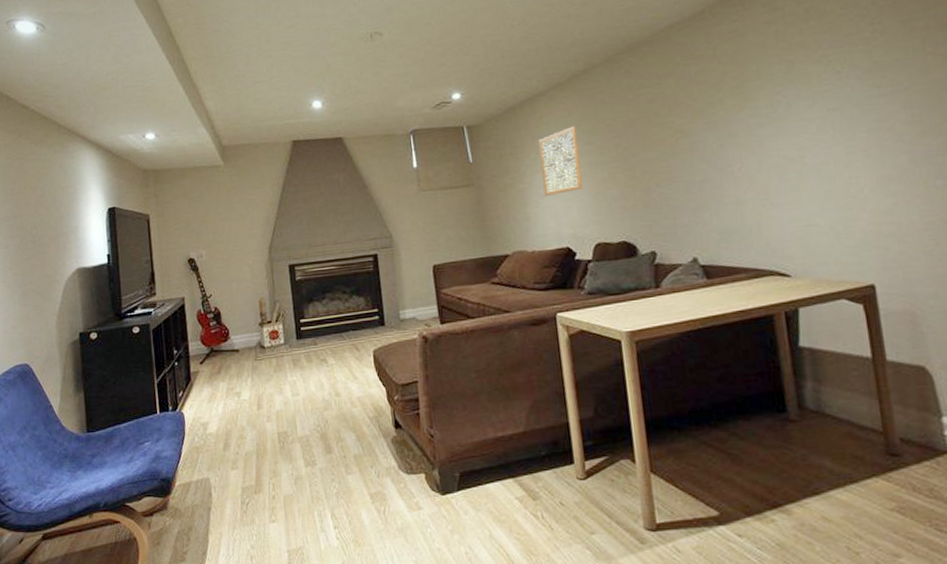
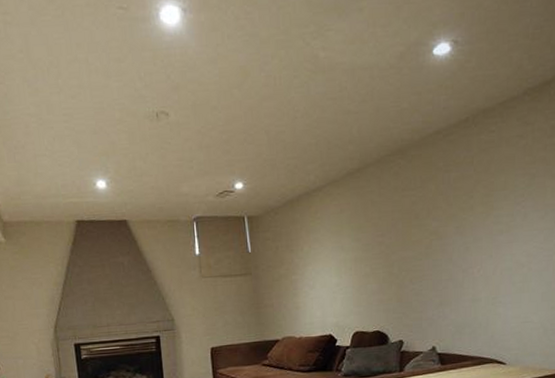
wall art: present [538,126,583,196] -> none [312,223,347,288]

